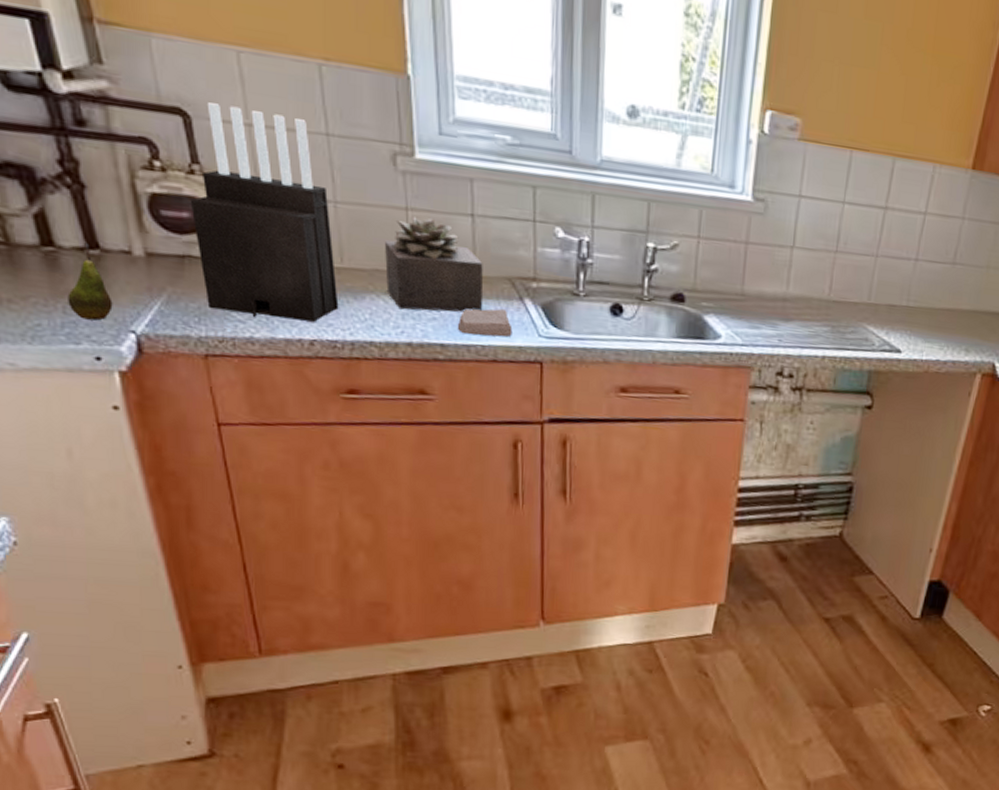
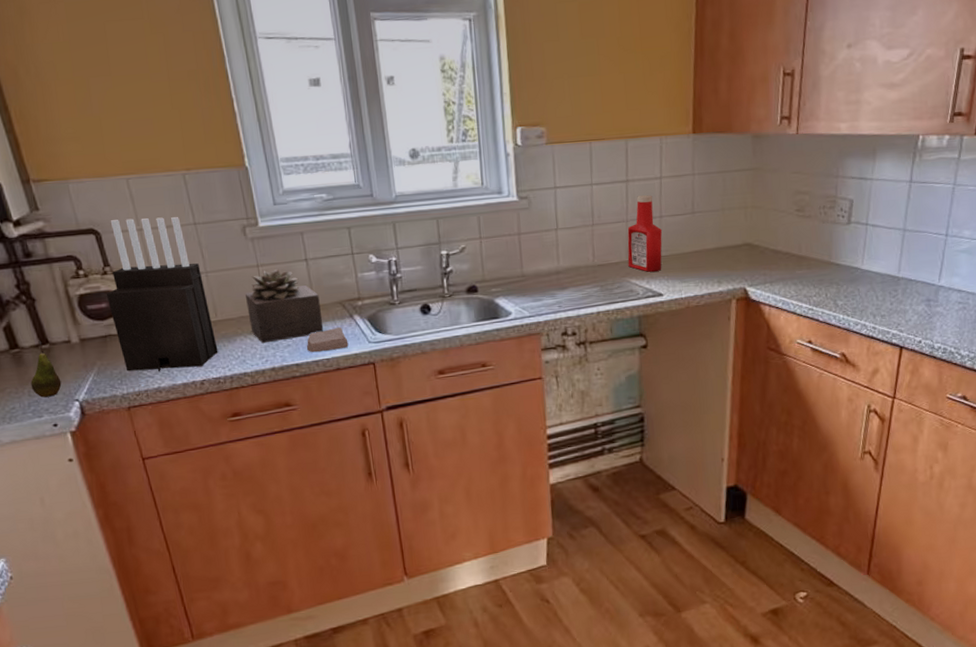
ketchup bottle: none [868,229,915,323] -> present [627,195,663,272]

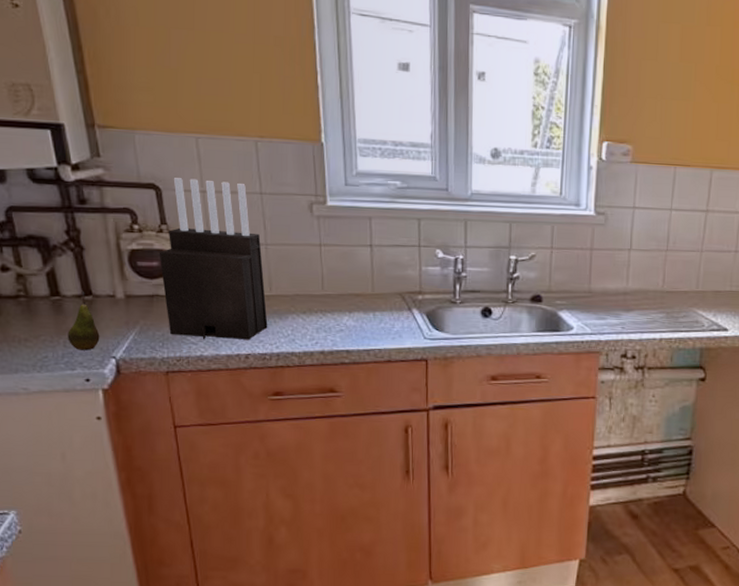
succulent plant: present [245,269,324,344] -> none [304,251,380,325]
soap bar: present [306,327,349,353] -> none [359,319,403,342]
ketchup bottle: present [627,195,663,272] -> none [697,227,736,306]

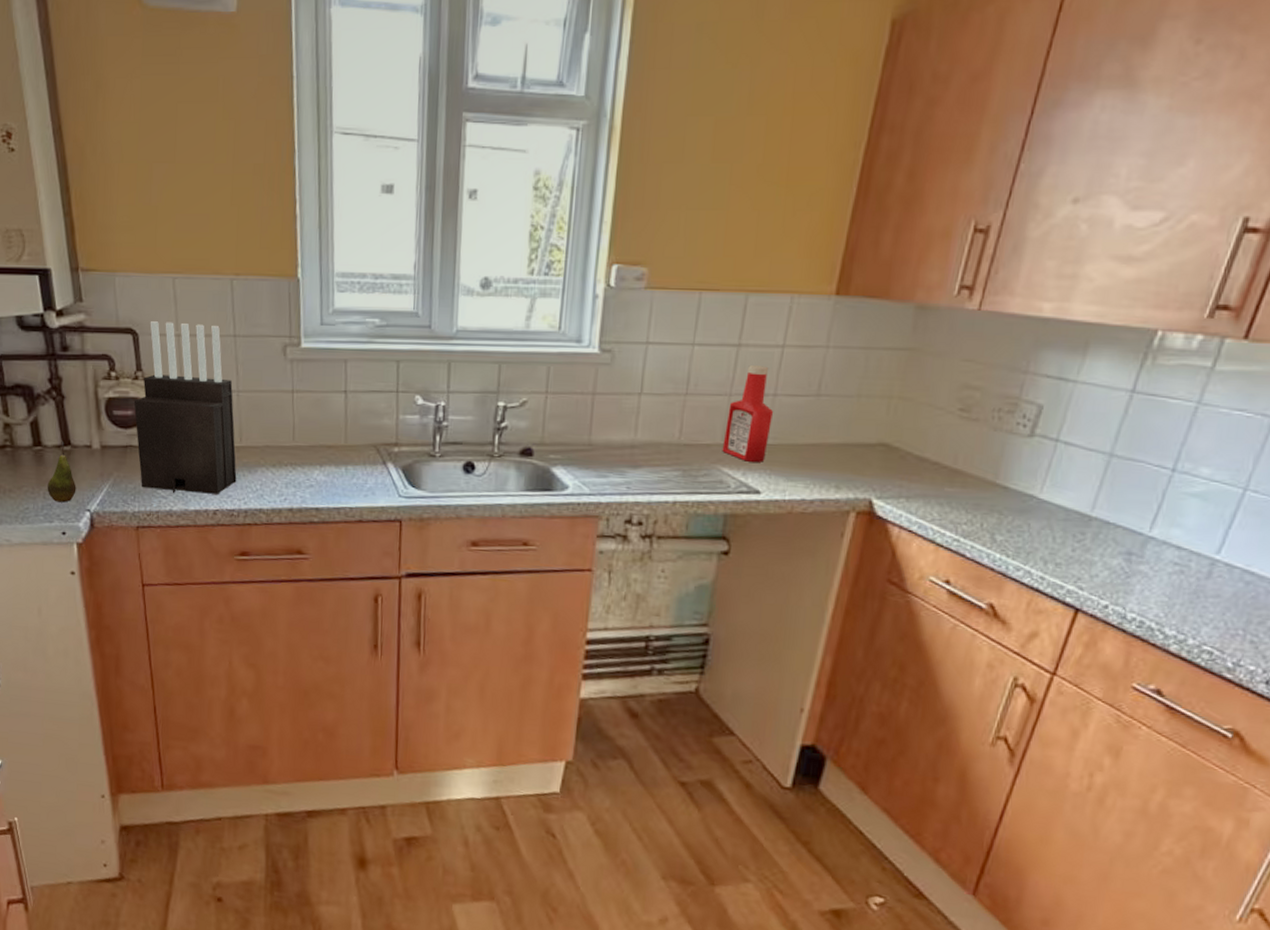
ketchup bottle: none [697,227,736,306] -> present [722,365,774,462]

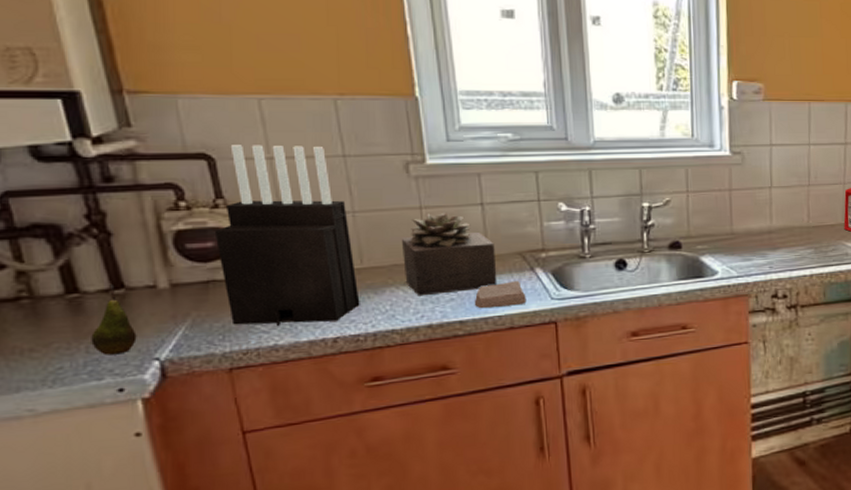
succulent plant: none [274,398,353,480] -> present [402,213,498,296]
soap bar: none [329,473,376,499] -> present [474,281,527,309]

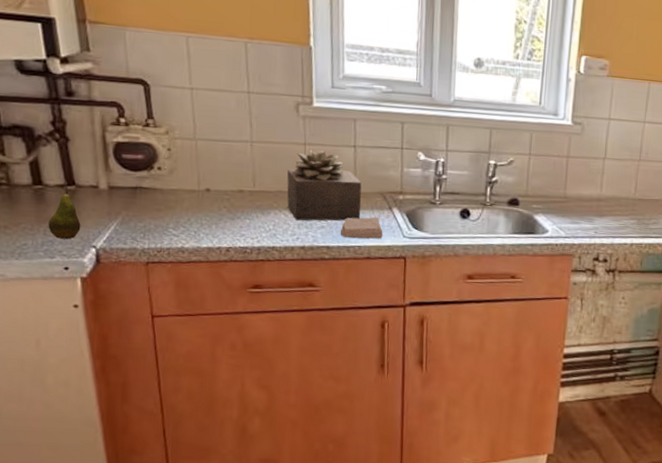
knife block: present [214,145,360,327] -> none [144,74,250,233]

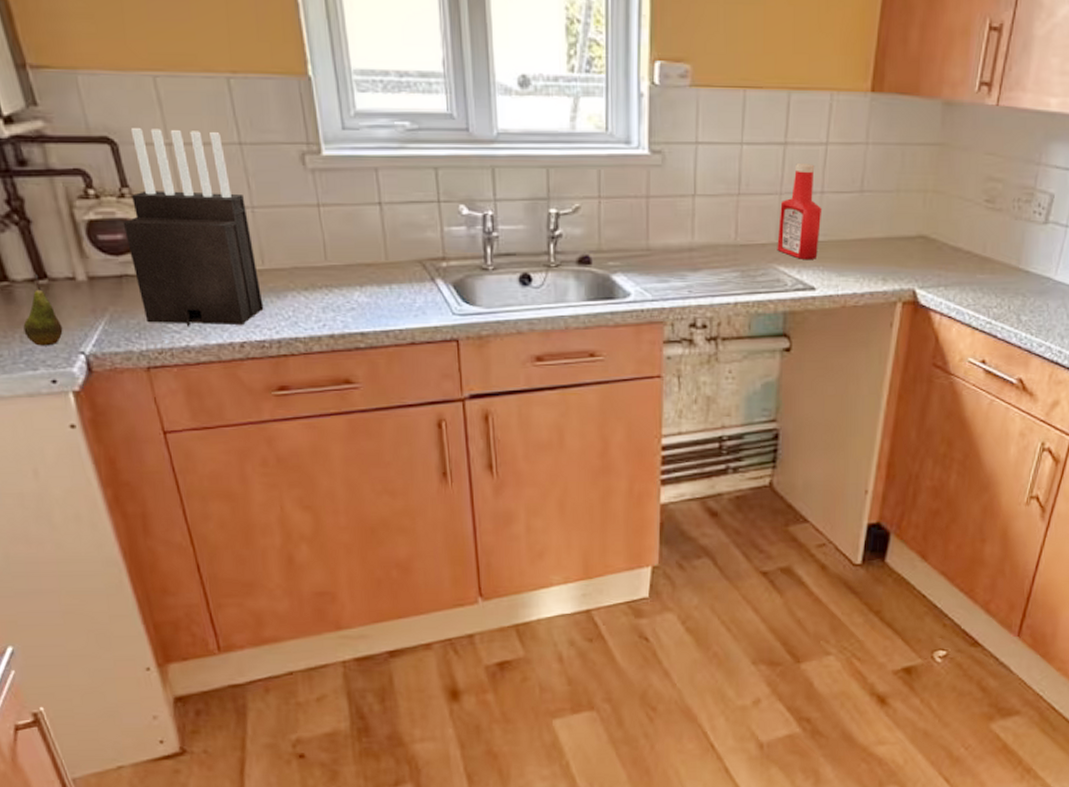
knife block: none [144,74,250,233] -> present [122,128,264,327]
succulent plant: present [287,150,362,221] -> none [301,212,398,303]
soap bar: present [340,217,383,239] -> none [374,292,427,321]

